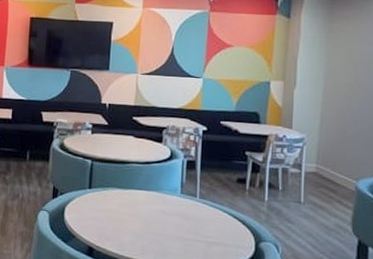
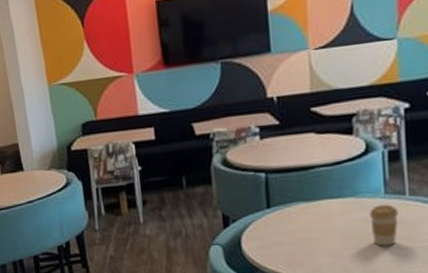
coffee cup: none [167,201,190,236] -> present [369,204,398,246]

